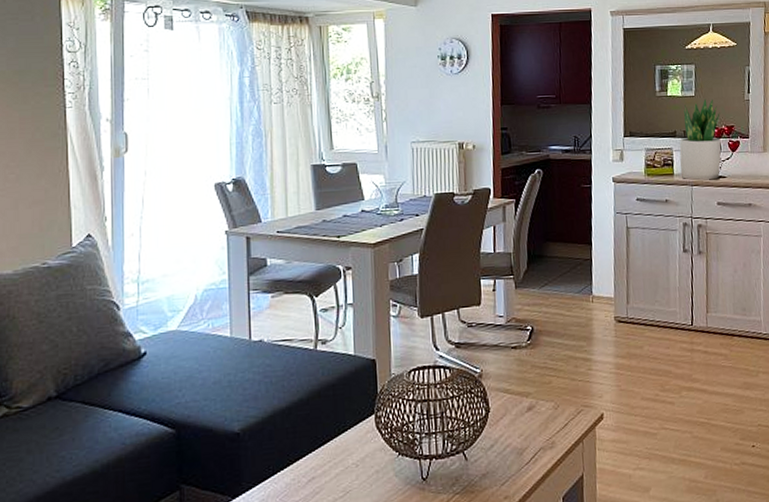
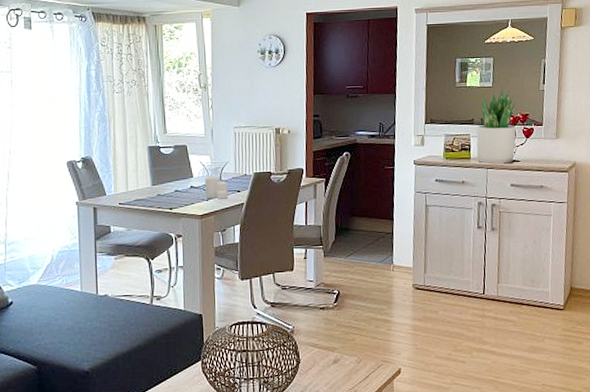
candle: none [378,195,405,225] -> present [204,173,228,199]

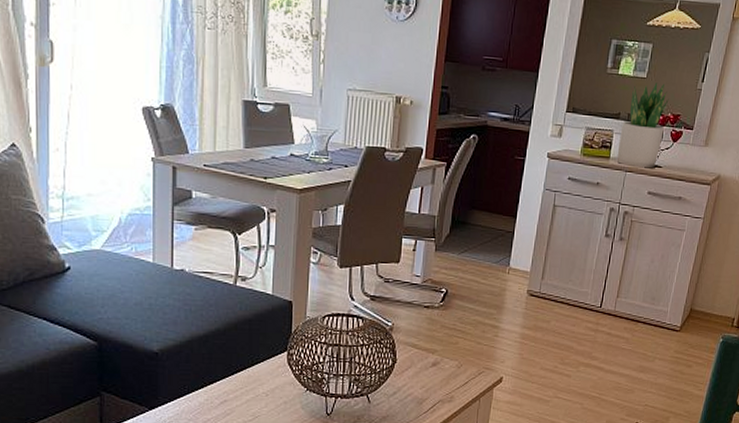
candle: present [204,173,228,199] -> none [307,141,334,174]

